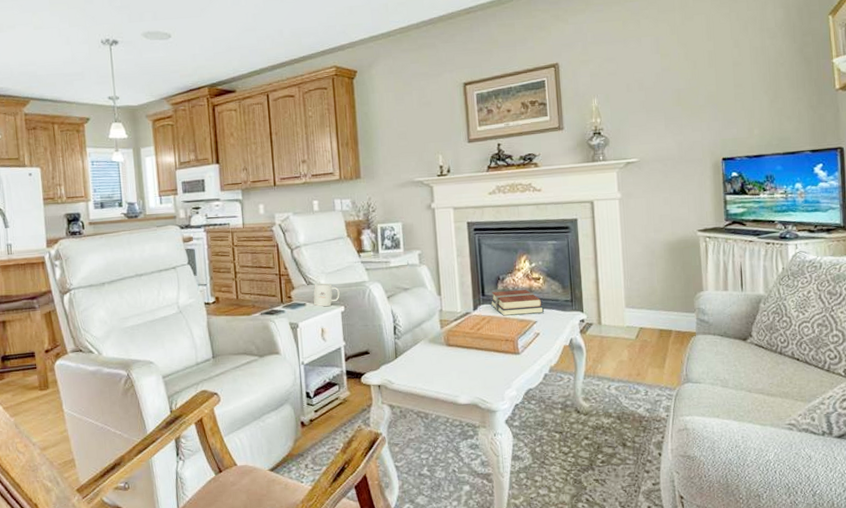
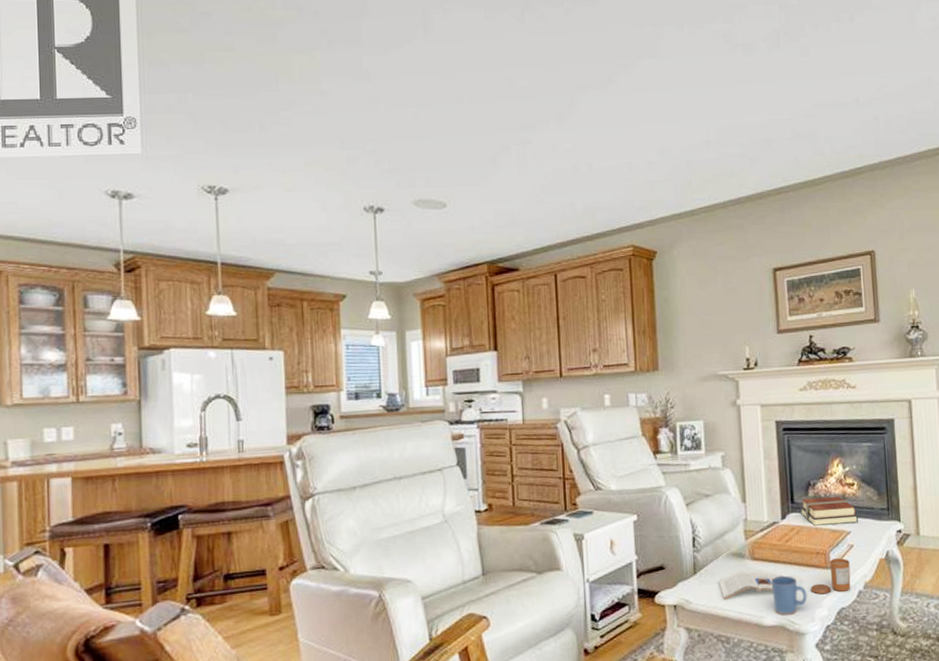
mug: present [313,283,340,307] -> none [601,488,633,516]
magazine: none [417,354,476,381] -> present [718,569,784,600]
mug: none [464,360,498,396] -> present [771,575,807,616]
candle: none [500,345,538,377] -> present [810,558,851,595]

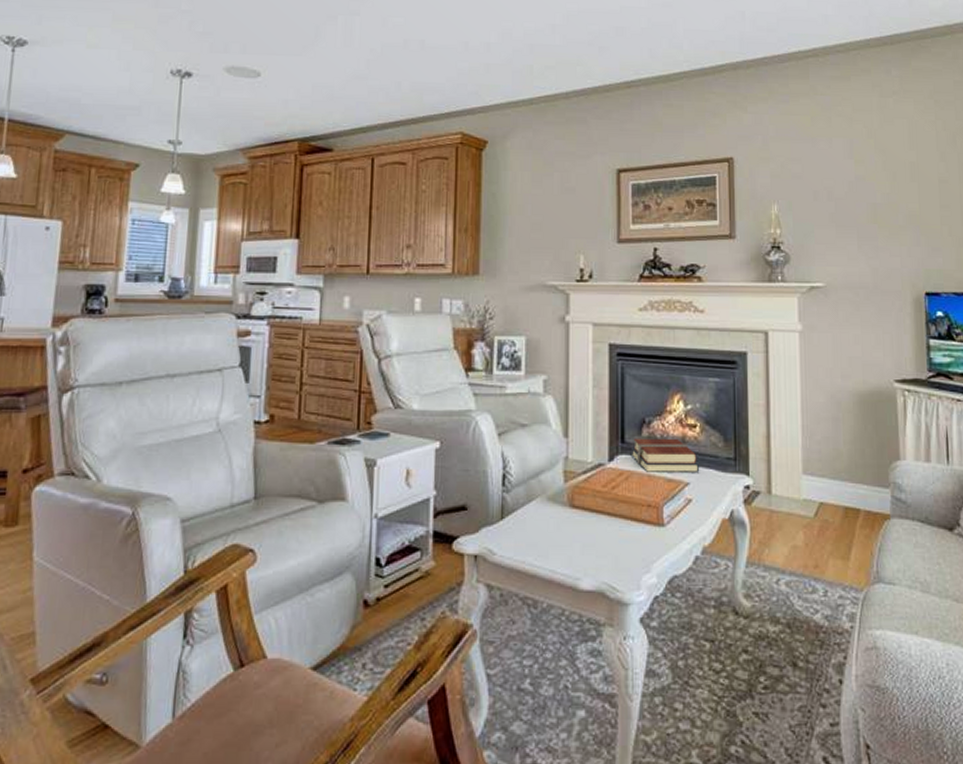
magazine: present [718,569,784,600] -> none [529,519,607,554]
mug: present [771,575,807,616] -> none [591,529,633,580]
candle: present [810,558,851,595] -> none [638,514,687,557]

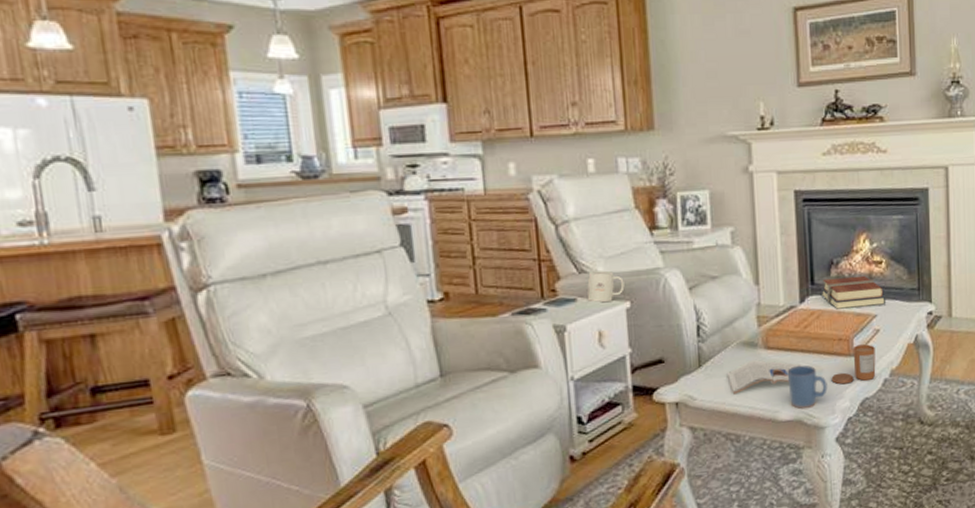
mug: none [399,407,436,441] -> present [587,270,625,303]
magazine: none [529,519,607,554] -> present [727,360,802,395]
mug: none [591,529,633,580] -> present [787,365,828,410]
candle: none [638,514,687,557] -> present [831,344,876,385]

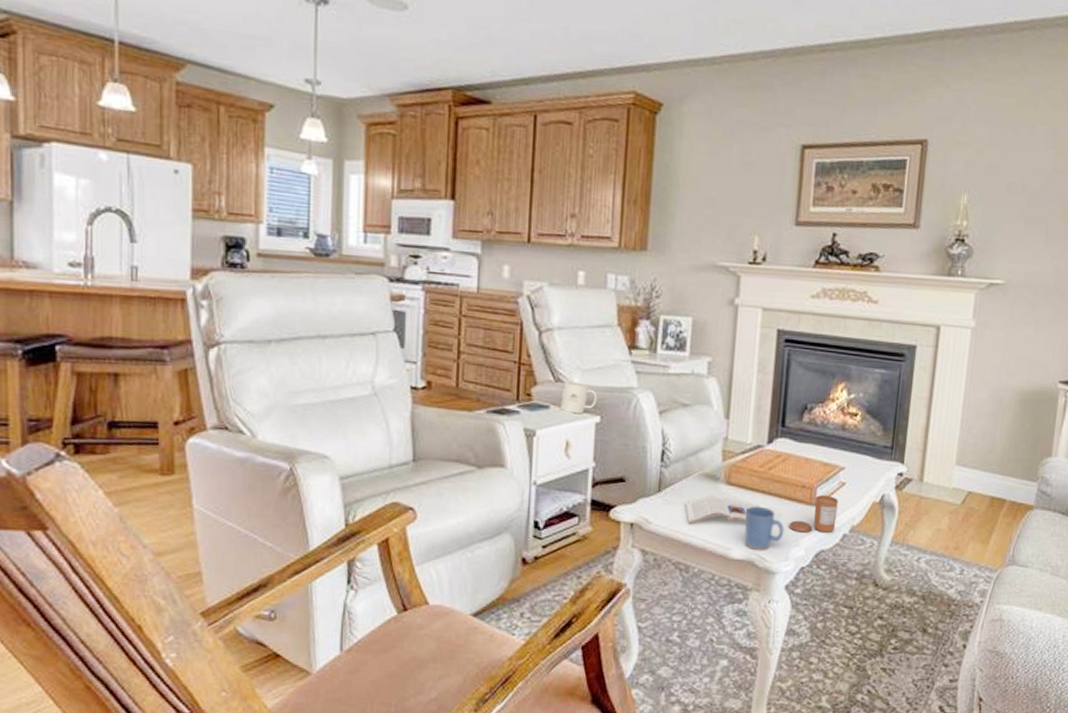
books: present [820,275,887,311] -> none [790,423,857,459]

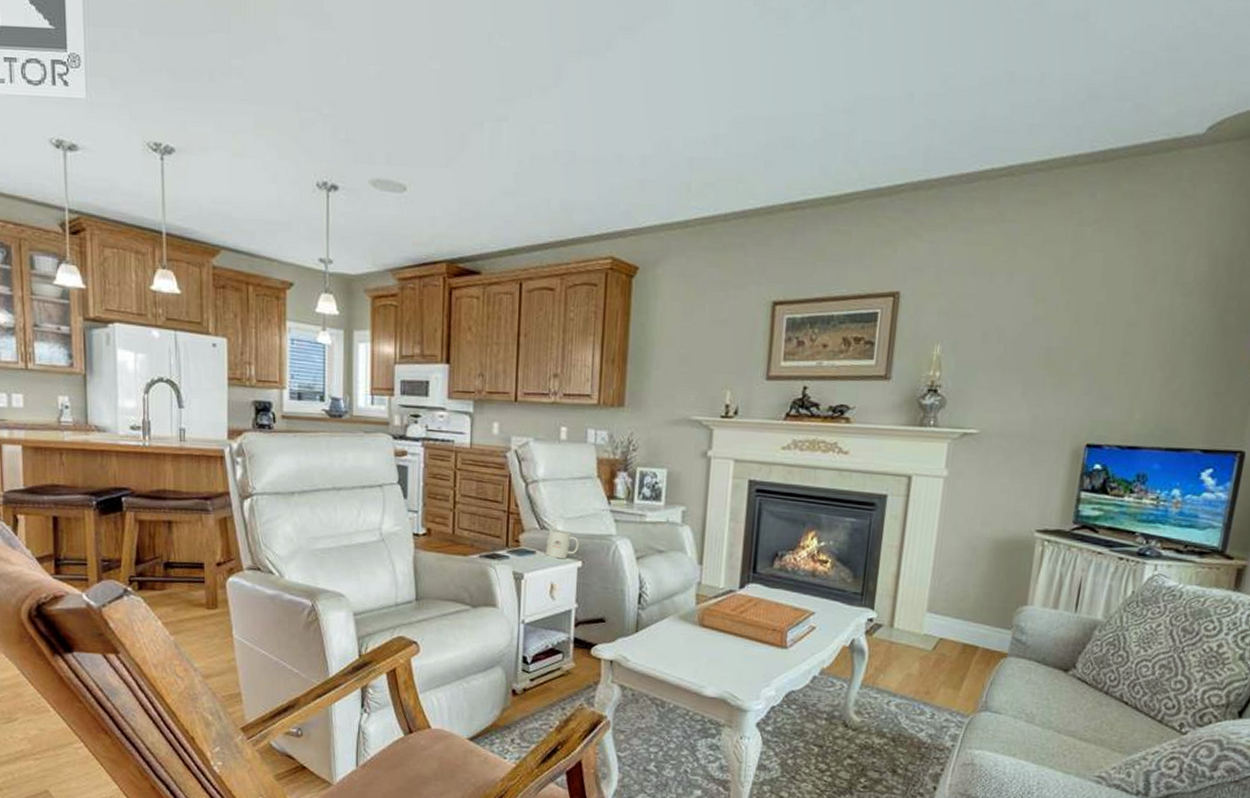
magazine: present [685,494,761,525] -> none [660,635,733,663]
mug: present [744,506,784,551] -> none [717,647,756,690]
candle: present [789,495,838,533] -> none [760,638,809,674]

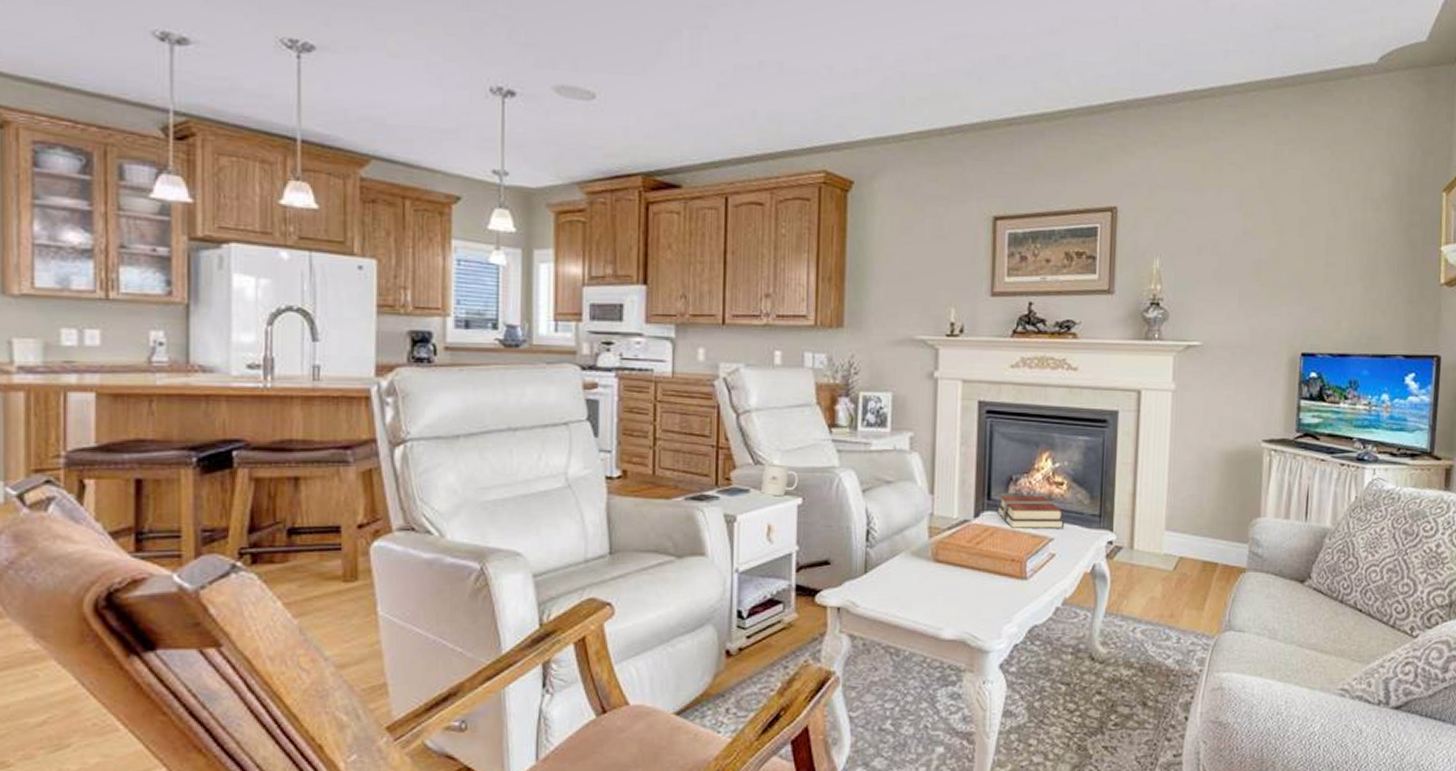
books: none [761,569,827,604] -> present [996,495,1065,530]

